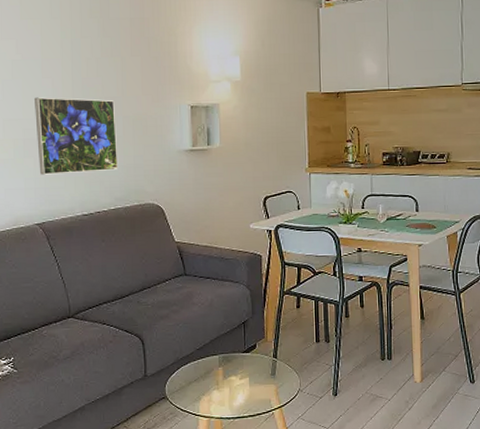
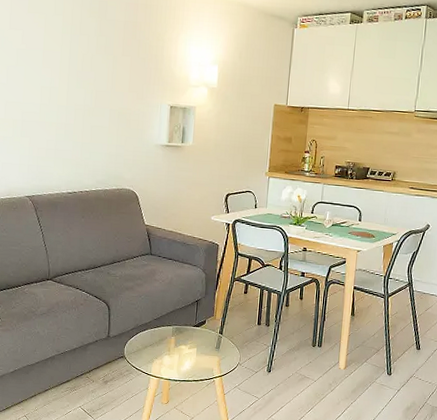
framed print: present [35,97,119,175] -> none [33,84,104,157]

